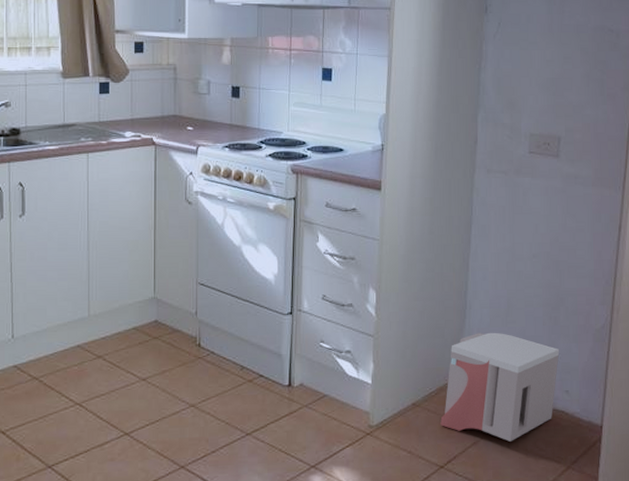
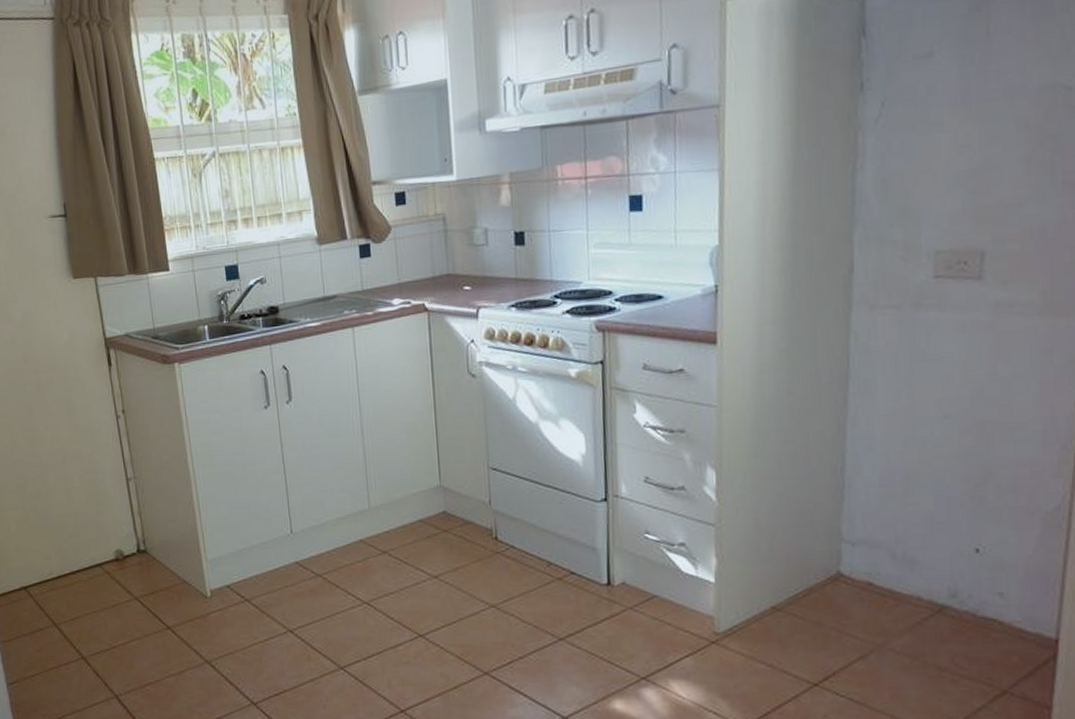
architectural model: present [440,332,560,442] -> none [811,518,988,656]

